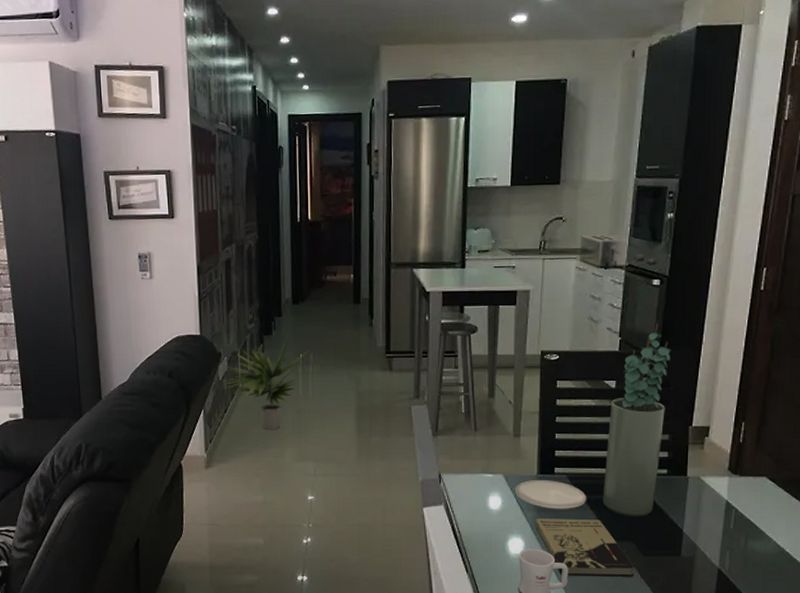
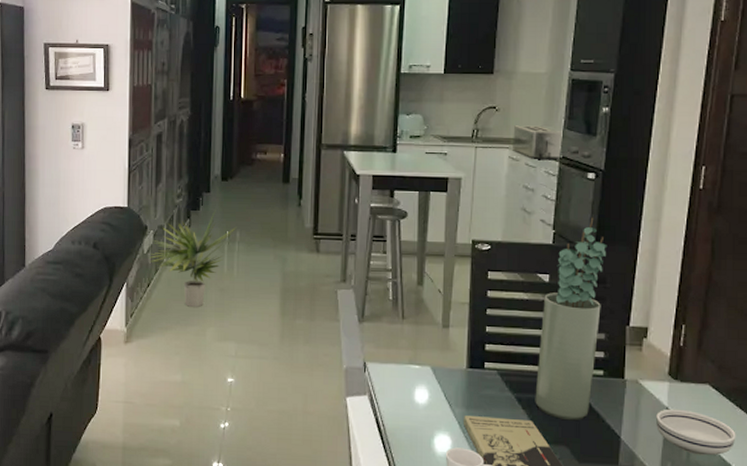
plate: present [515,480,587,510] -> none [443,374,519,408]
bowl: none [716,501,791,543] -> present [656,409,736,456]

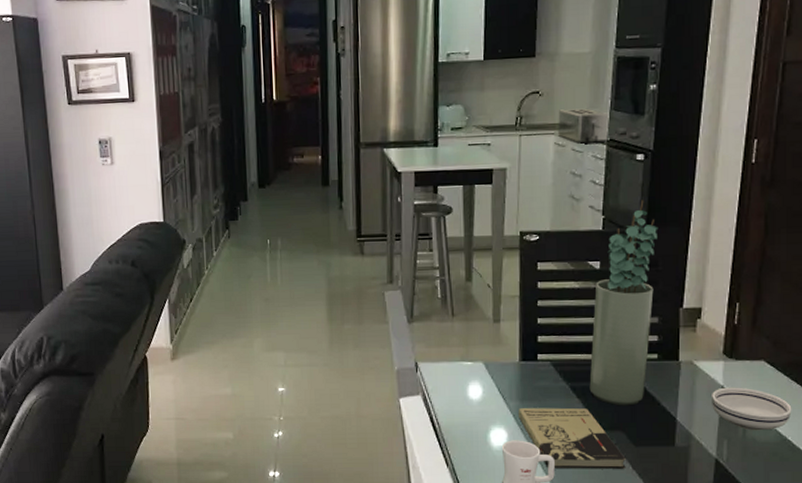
plant: present [150,211,237,307] -> none [190,220,278,319]

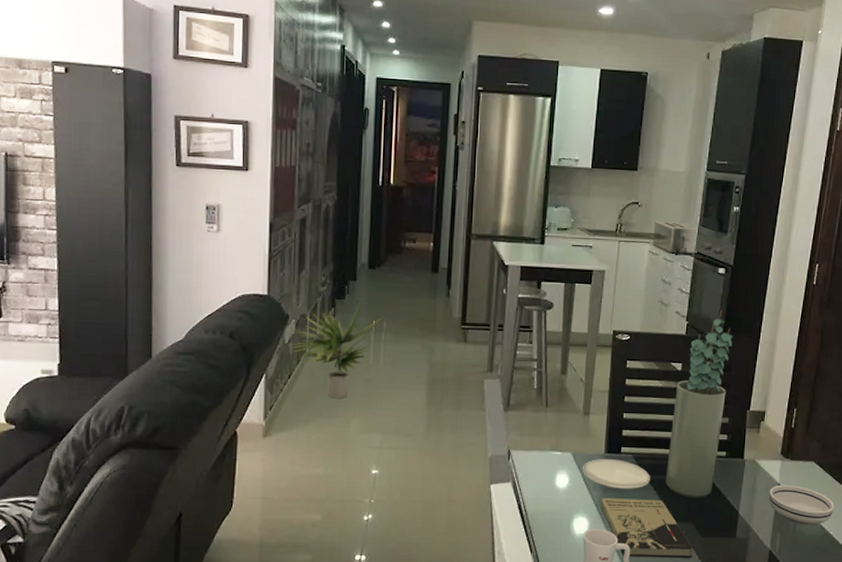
plant: none [190,220,278,319] -> present [291,300,384,398]
plate: none [496,367,573,399] -> present [583,459,651,490]

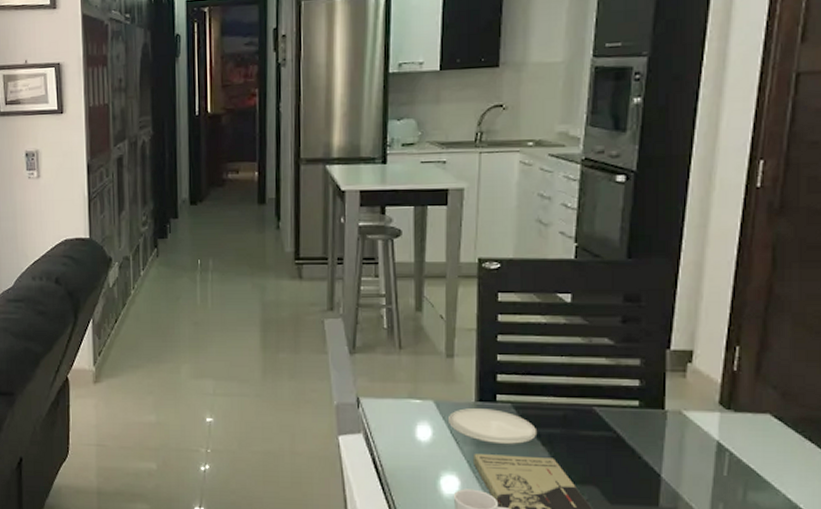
plant: present [291,300,384,398] -> none [116,238,209,343]
toaster: present [653,221,698,256] -> none [524,123,584,164]
vase: present [665,309,733,499] -> none [557,226,642,458]
bowl: present [769,485,835,525] -> none [705,442,805,495]

